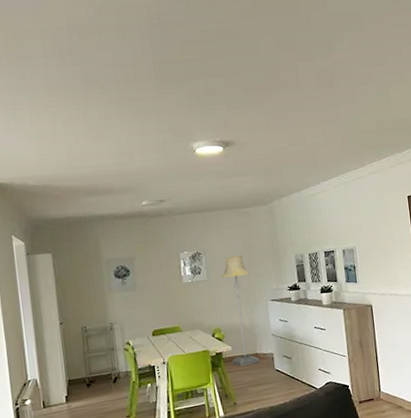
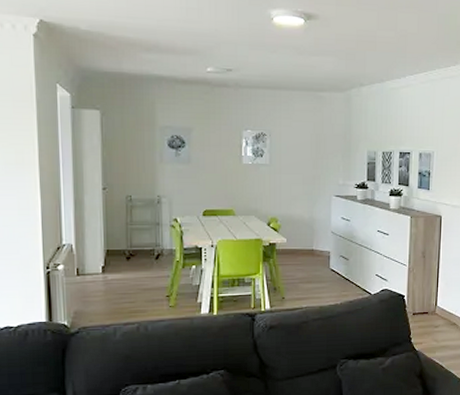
floor lamp: present [221,255,260,367] -> none [285,142,317,261]

